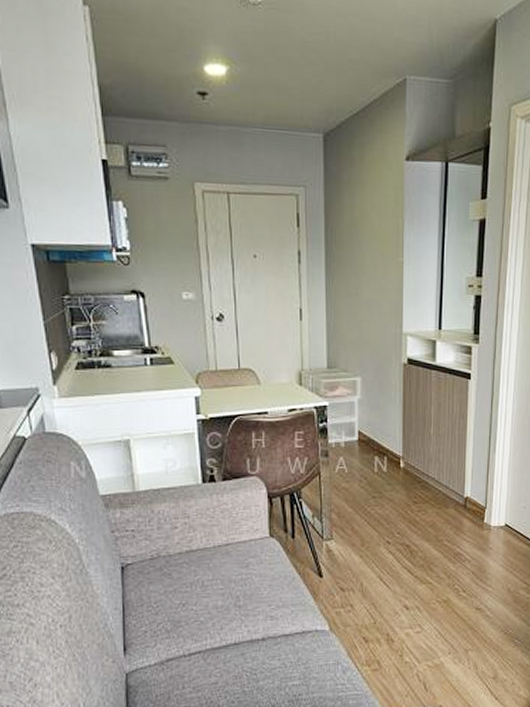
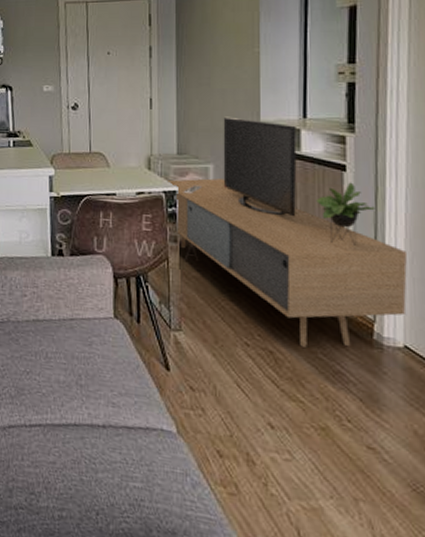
media console: none [319,328,511,537] -> present [168,116,407,348]

